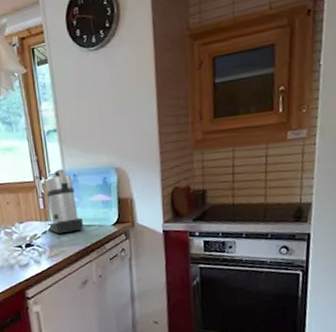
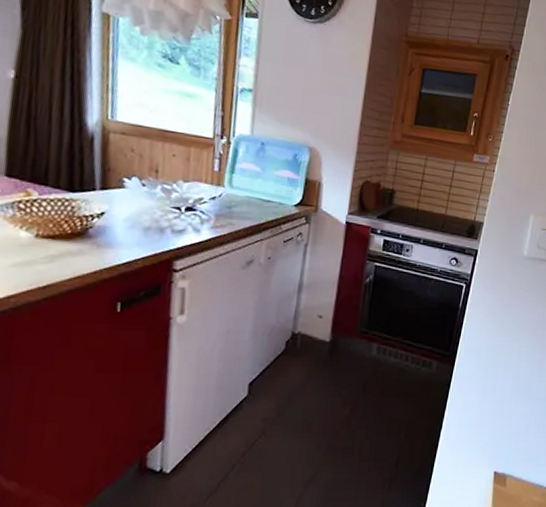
coffee maker: present [45,169,84,234] -> none [217,132,263,205]

